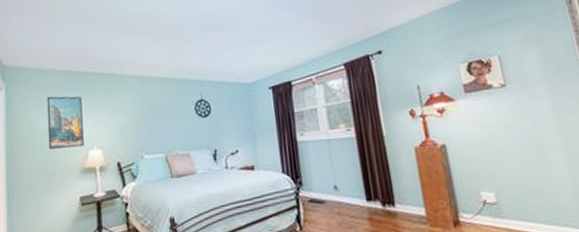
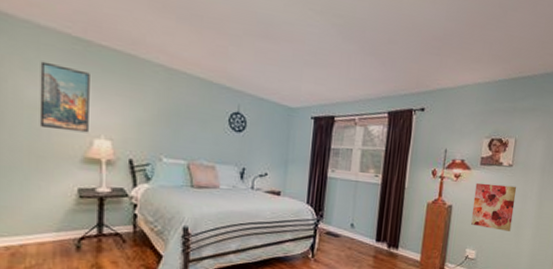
wall art: none [466,107,533,163] -> present [470,182,517,231]

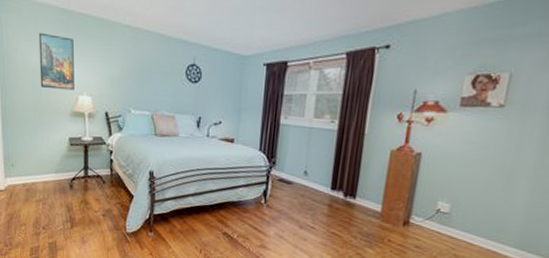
wall art: present [470,182,517,231] -> none [444,127,510,183]

